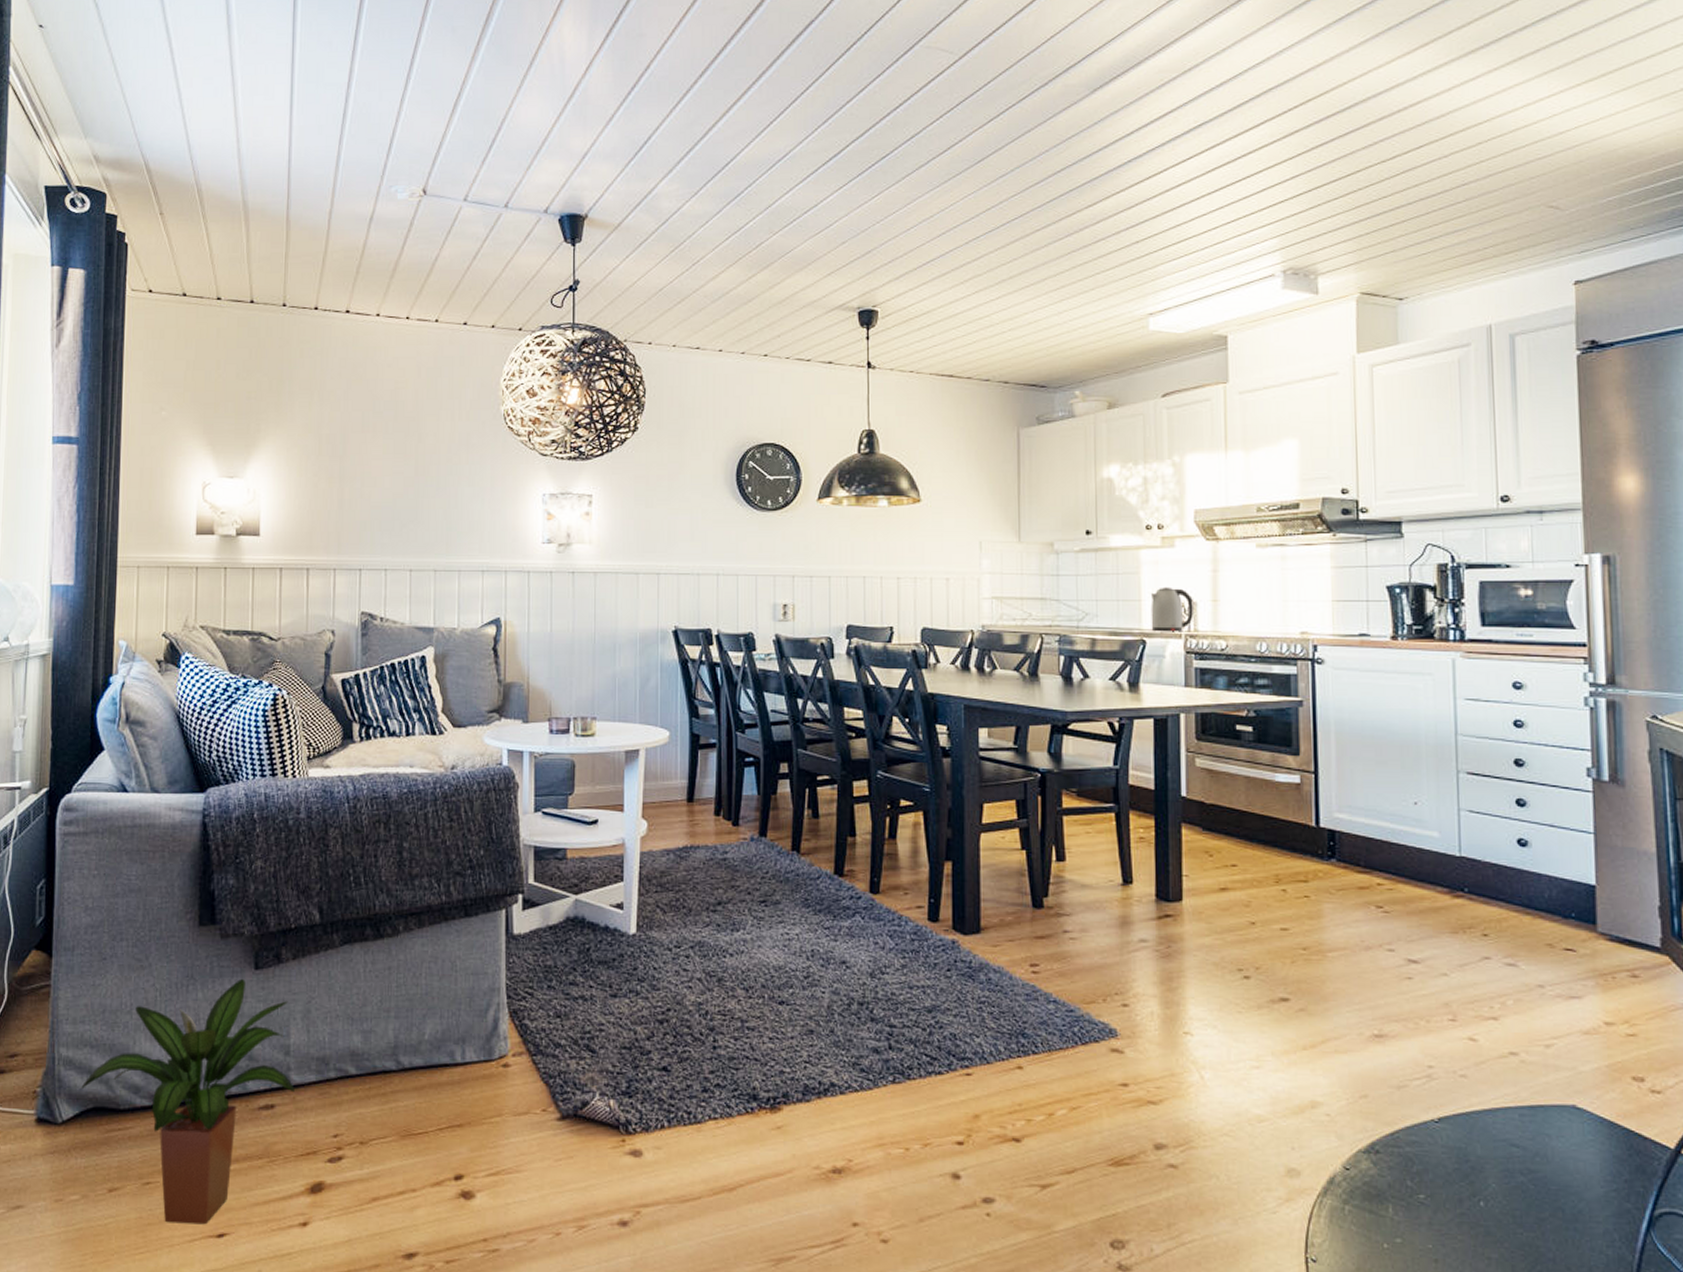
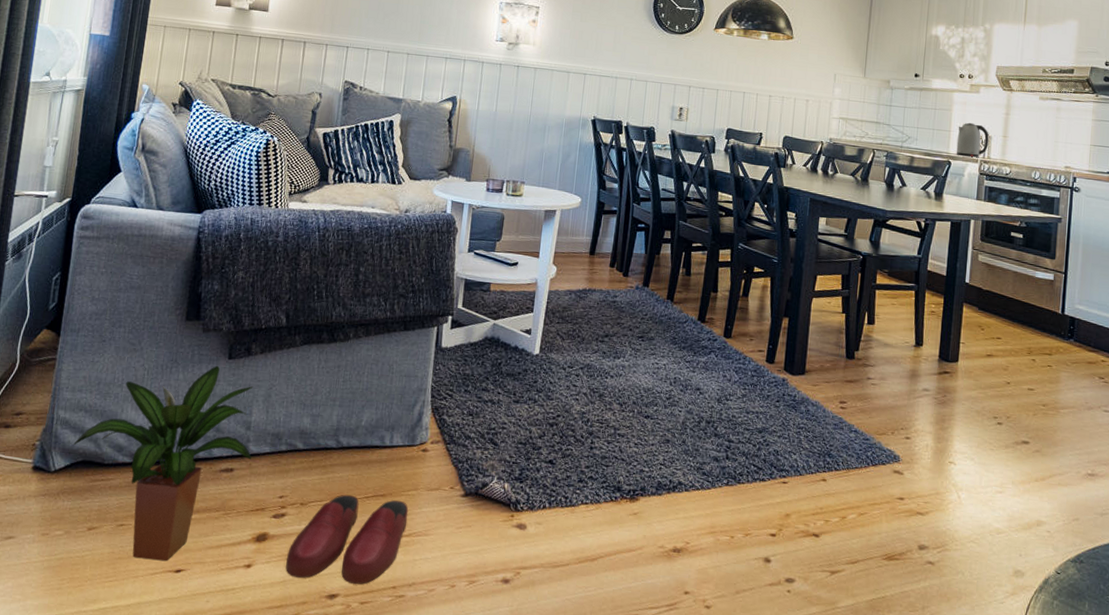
slippers: none [350,1127,493,1239] -> present [286,494,409,584]

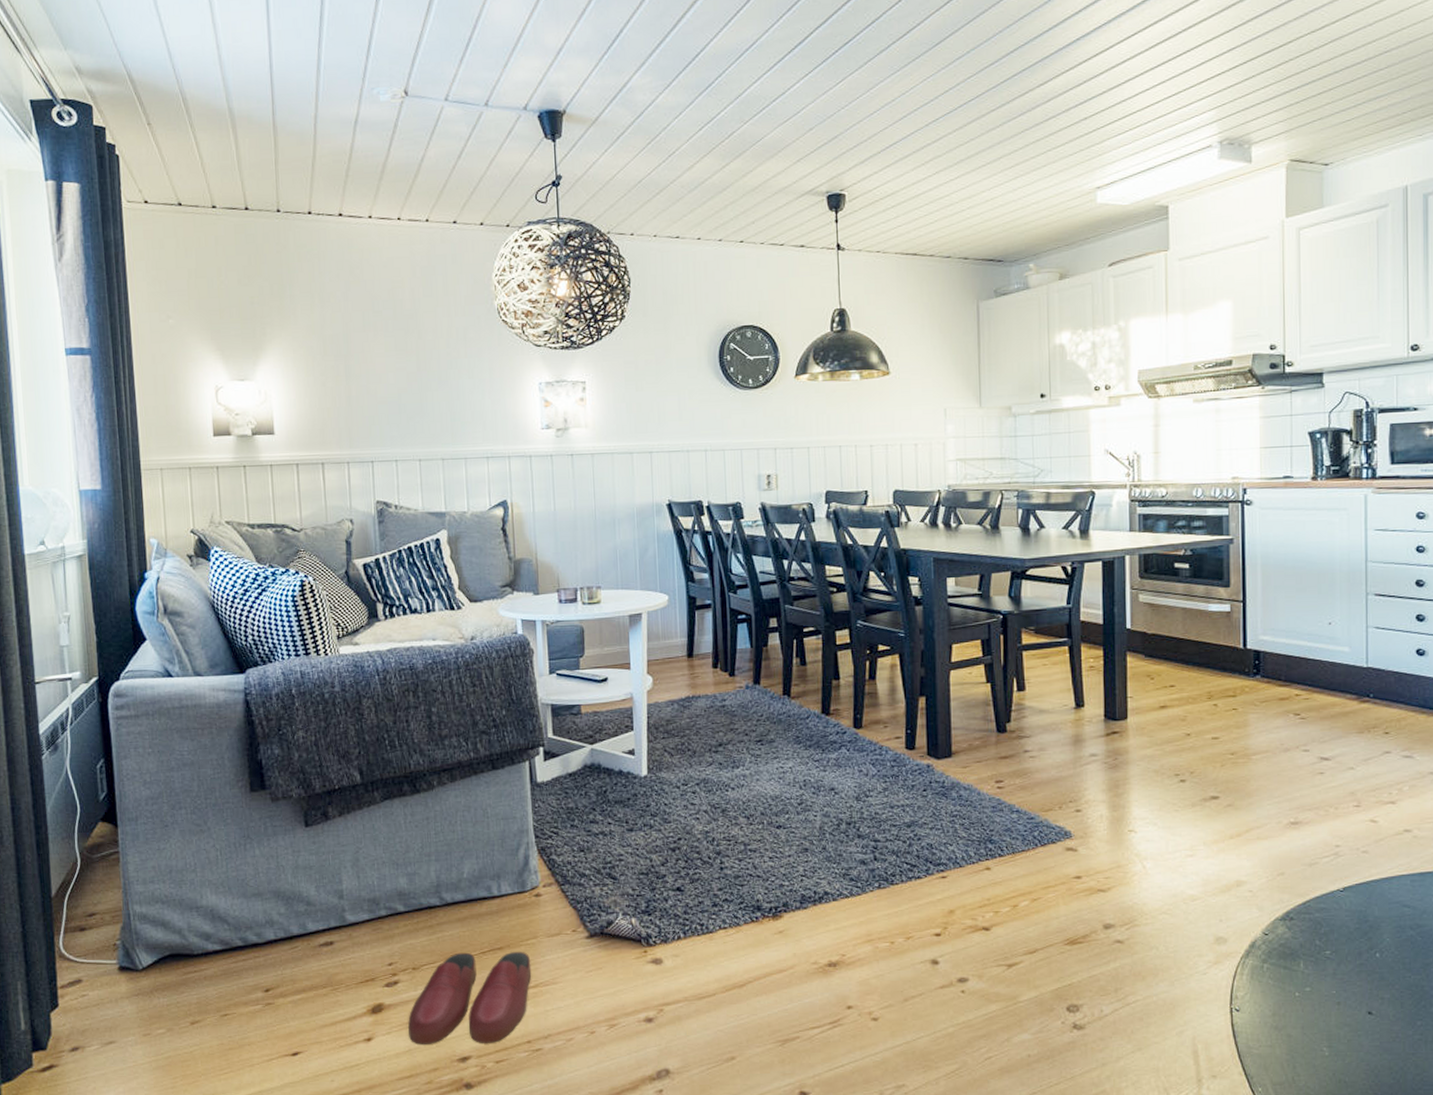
potted plant: present [73,366,254,562] -> none [156,836,350,1047]
kettle: present [956,122,989,158] -> none [1099,442,1137,484]

